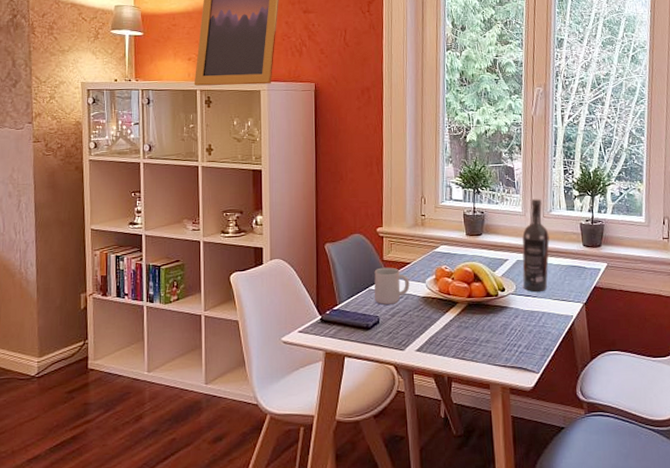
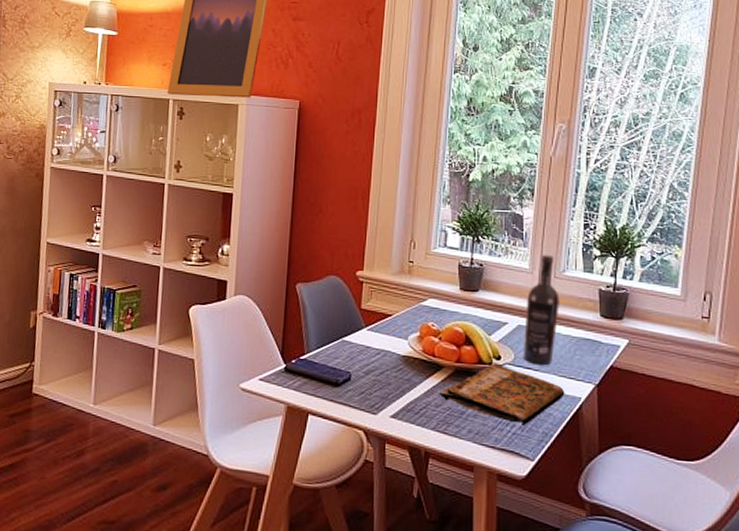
mug: present [374,267,410,305] -> none [347,317,389,360]
book: none [455,294,560,344] -> present [439,363,565,425]

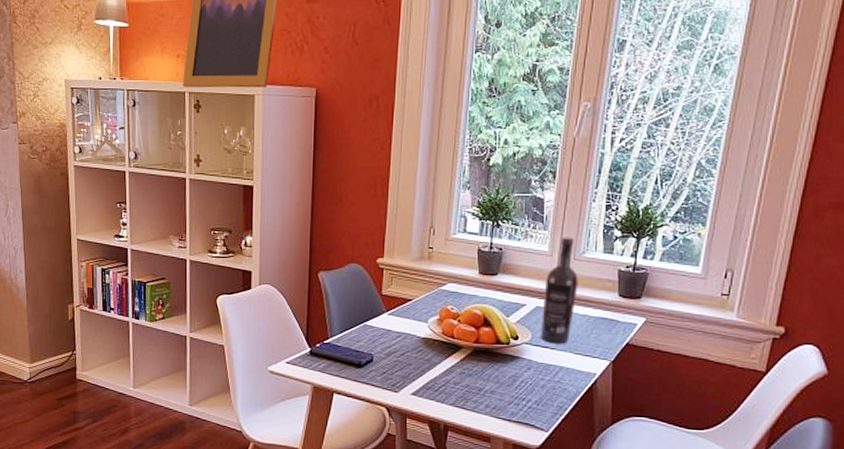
book: present [439,363,565,425] -> none [457,343,581,400]

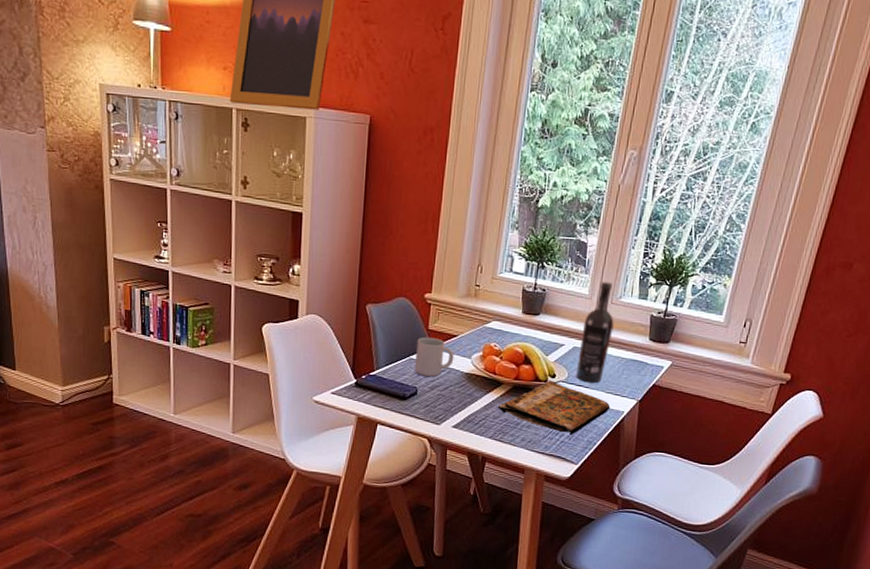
mug: none [369,302,410,343] -> present [414,337,454,377]
book: none [457,343,581,400] -> present [497,380,611,435]

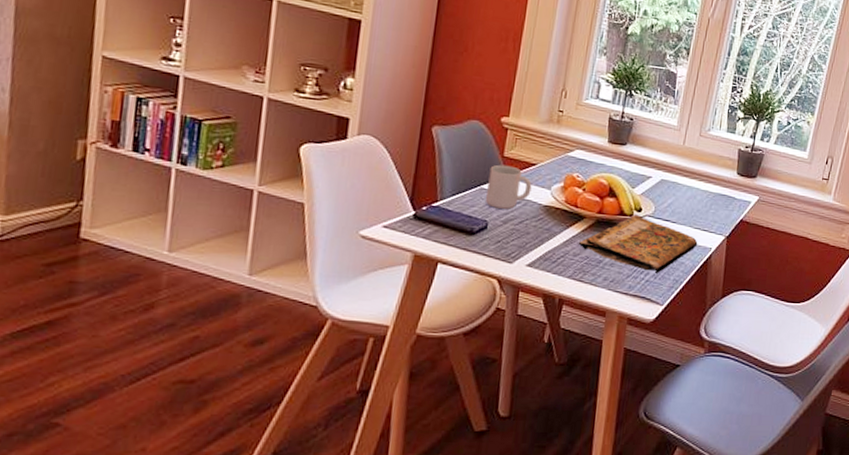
wine bottle: present [575,281,614,383] -> none [662,113,703,218]

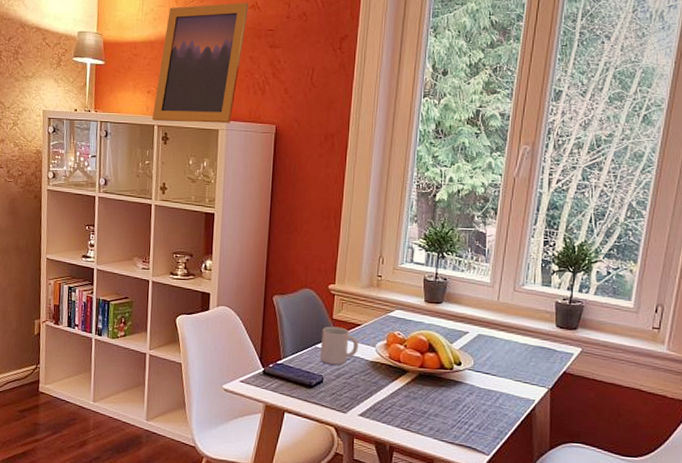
book: present [578,214,698,273] -> none [403,368,520,424]

